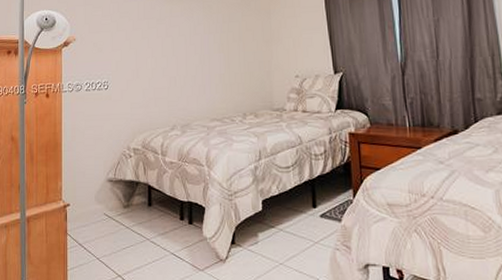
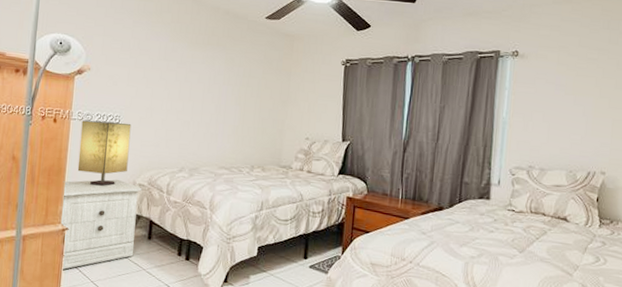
nightstand: none [60,147,137,250] -> present [61,179,142,270]
table lamp: none [72,87,120,156] -> present [77,120,131,186]

